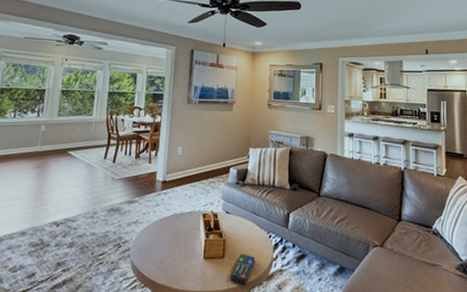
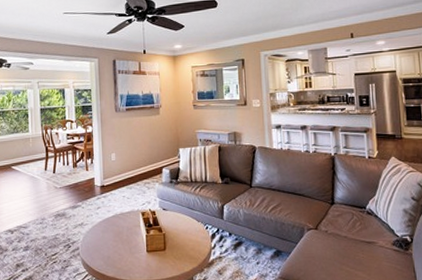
remote control: present [230,253,256,284] -> none [173,245,196,272]

